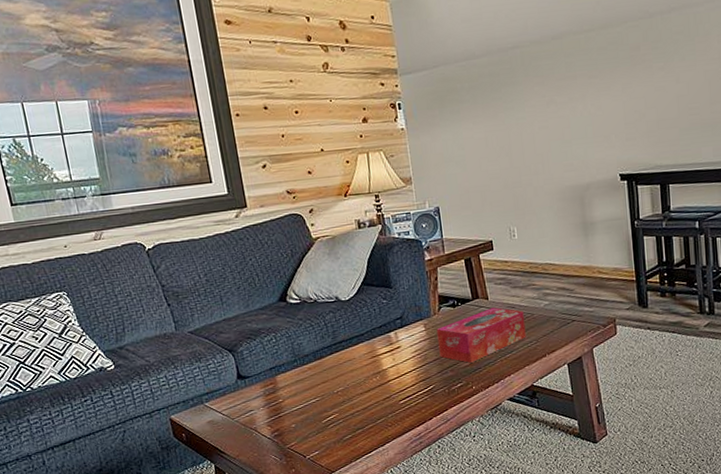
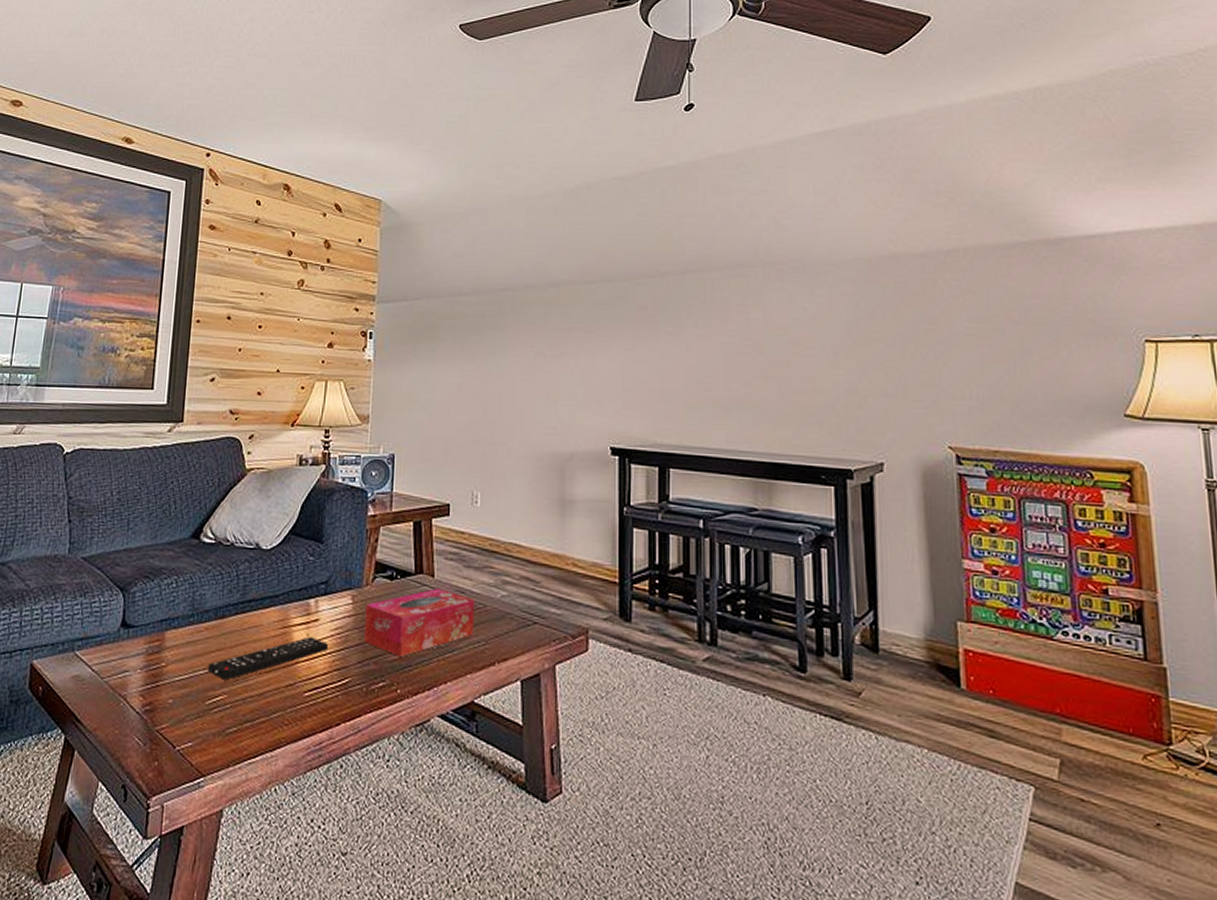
remote control: none [317,360,412,403] -> present [207,636,328,680]

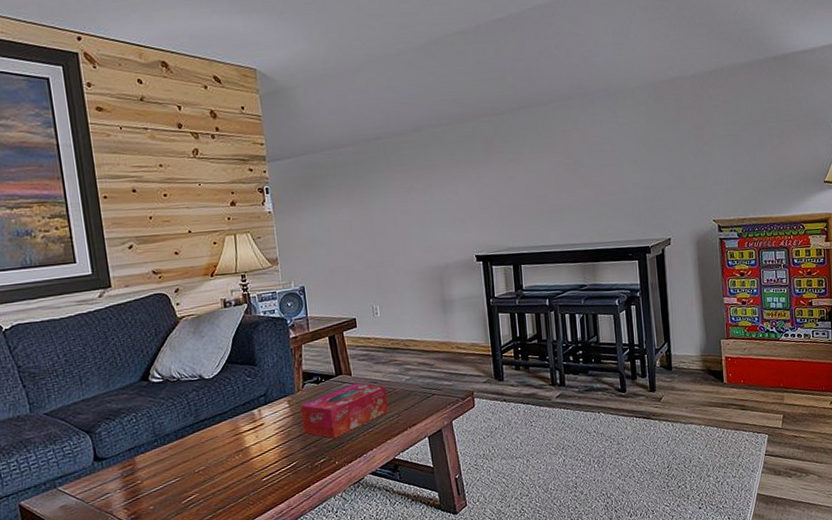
remote control: present [207,636,328,680] -> none [177,437,275,483]

